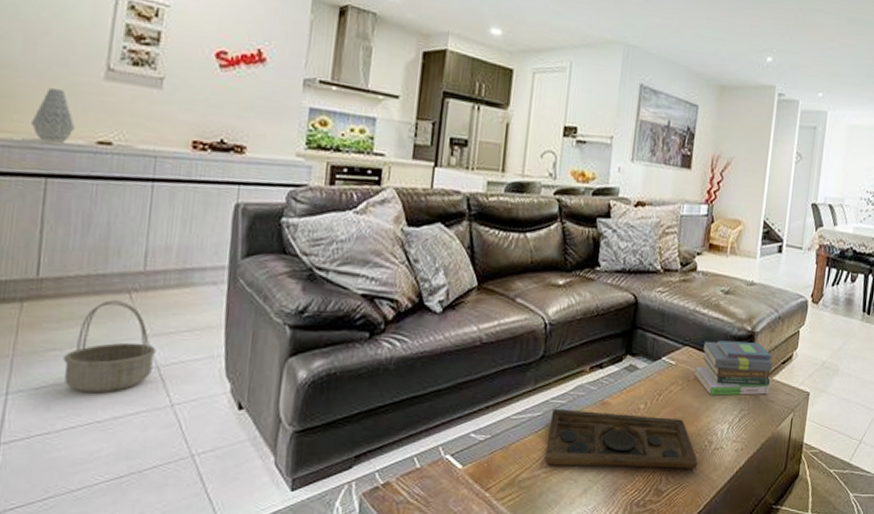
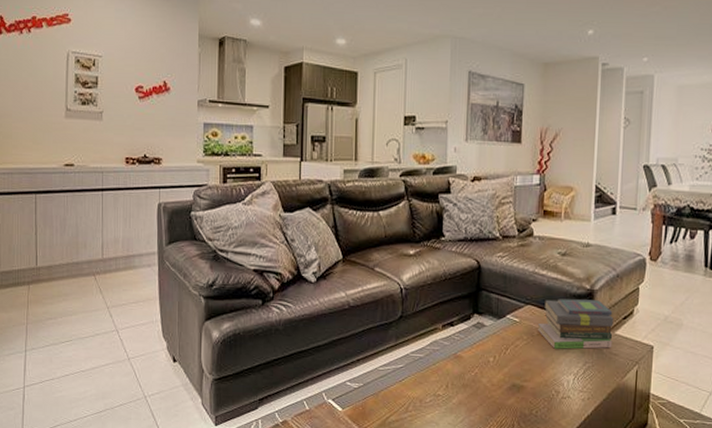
vase: present [31,88,76,143] -> none [24,128,50,168]
basket: present [63,300,156,394] -> none [57,281,115,350]
decorative tray: present [545,408,699,469] -> none [409,361,547,416]

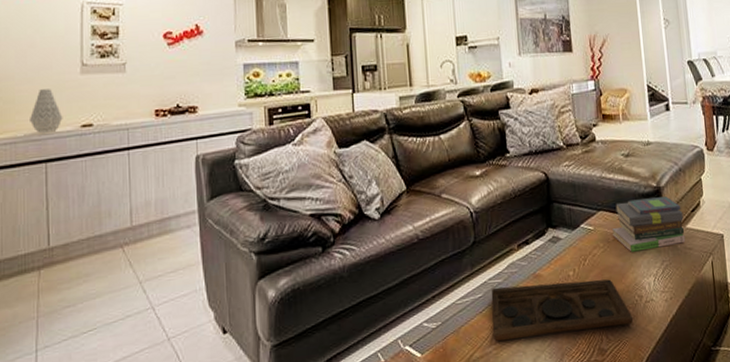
vase: none [24,128,50,168] -> present [30,89,63,135]
decorative tray: none [409,361,547,416] -> present [491,279,634,342]

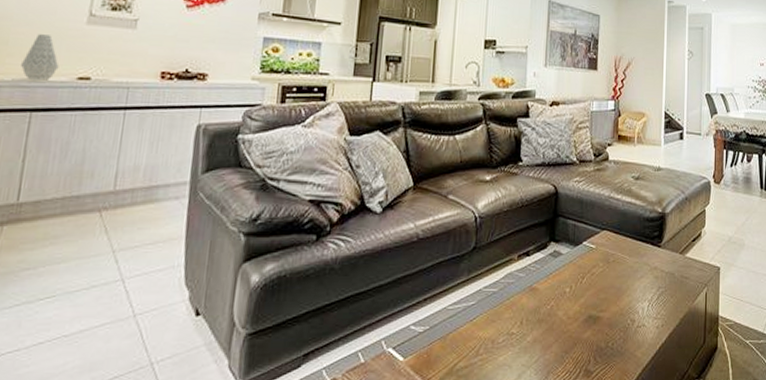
decorative tray: present [491,279,634,342] -> none [480,296,623,353]
books: present [612,196,686,252] -> none [612,223,684,275]

